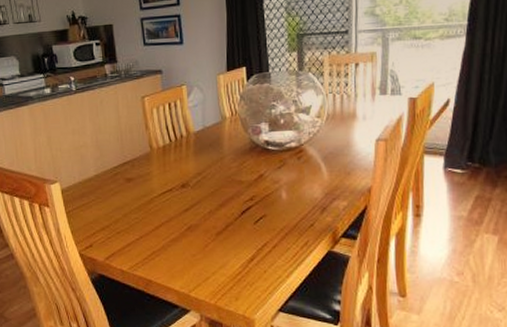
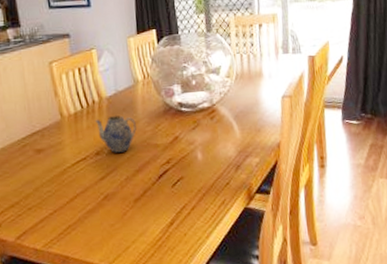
teapot: none [182,150,222,187] -> present [95,115,136,153]

